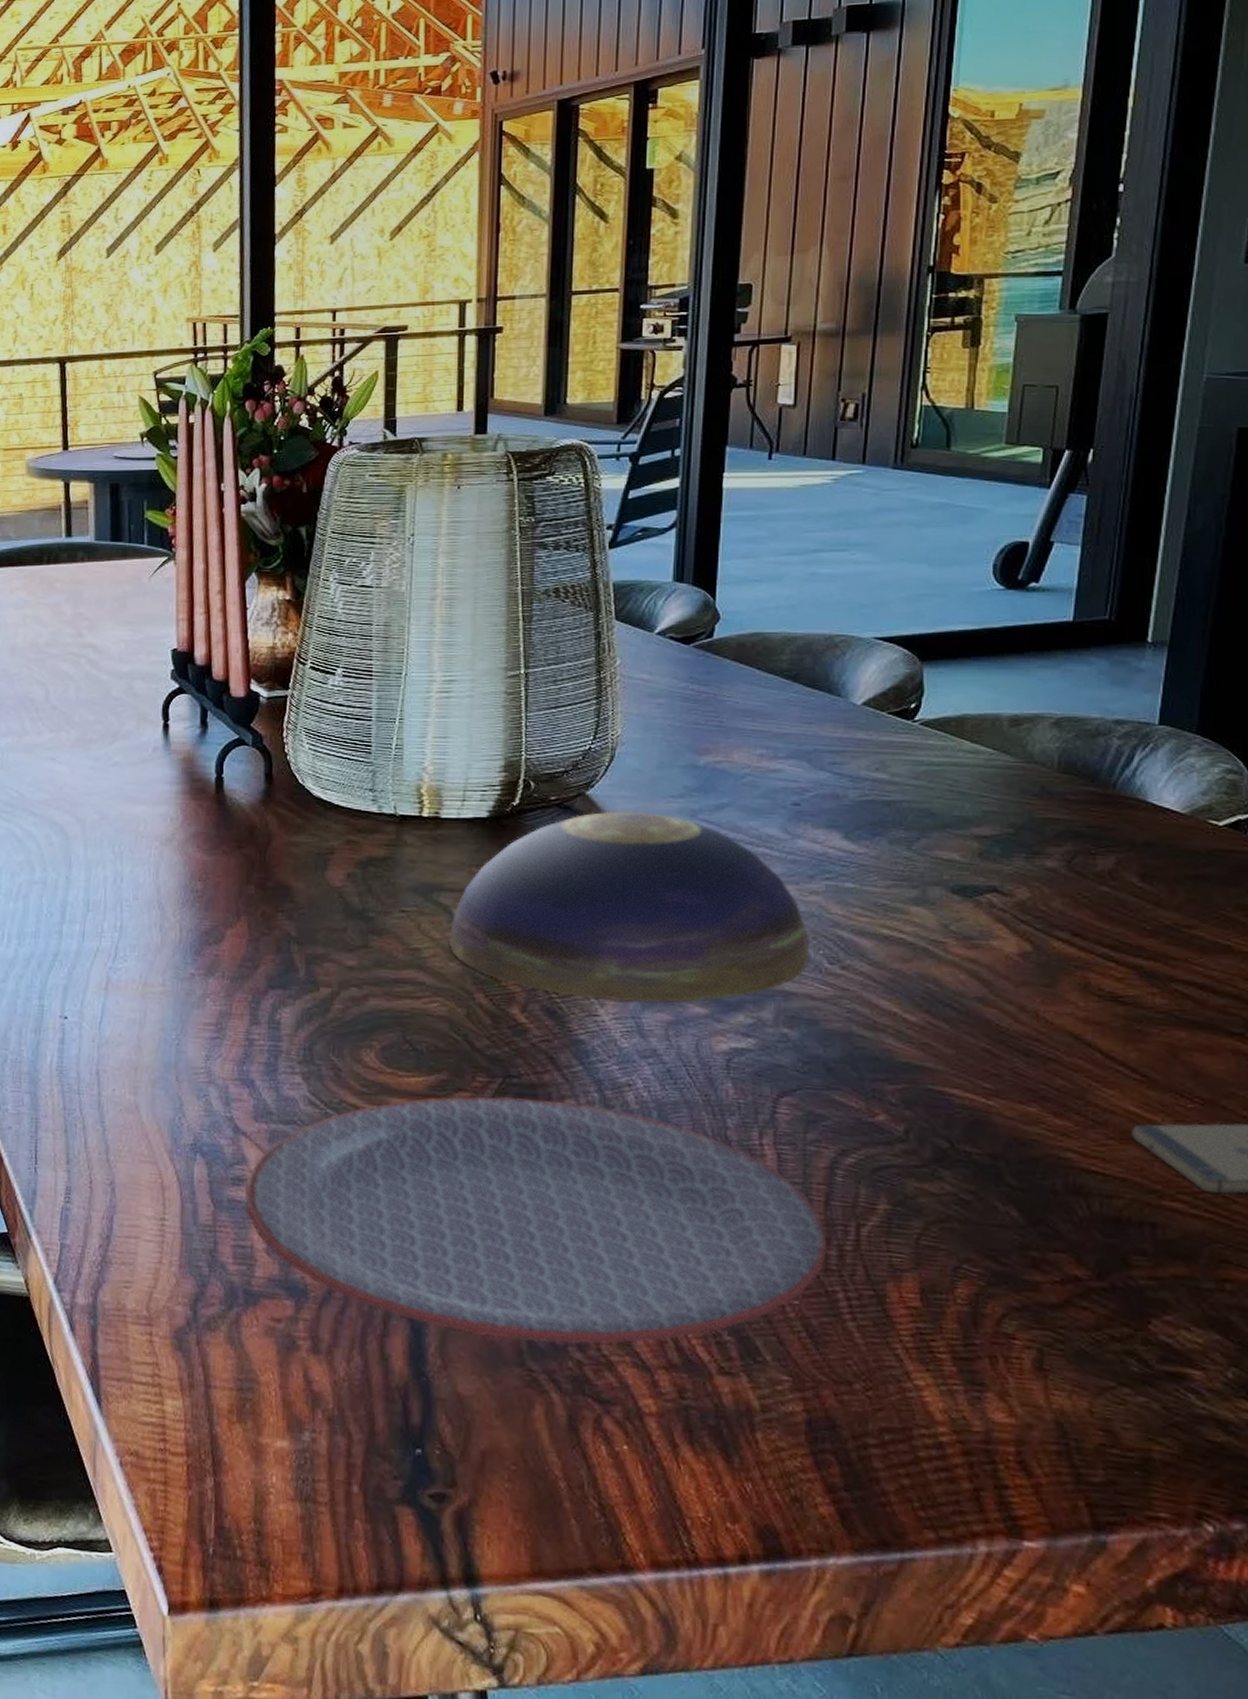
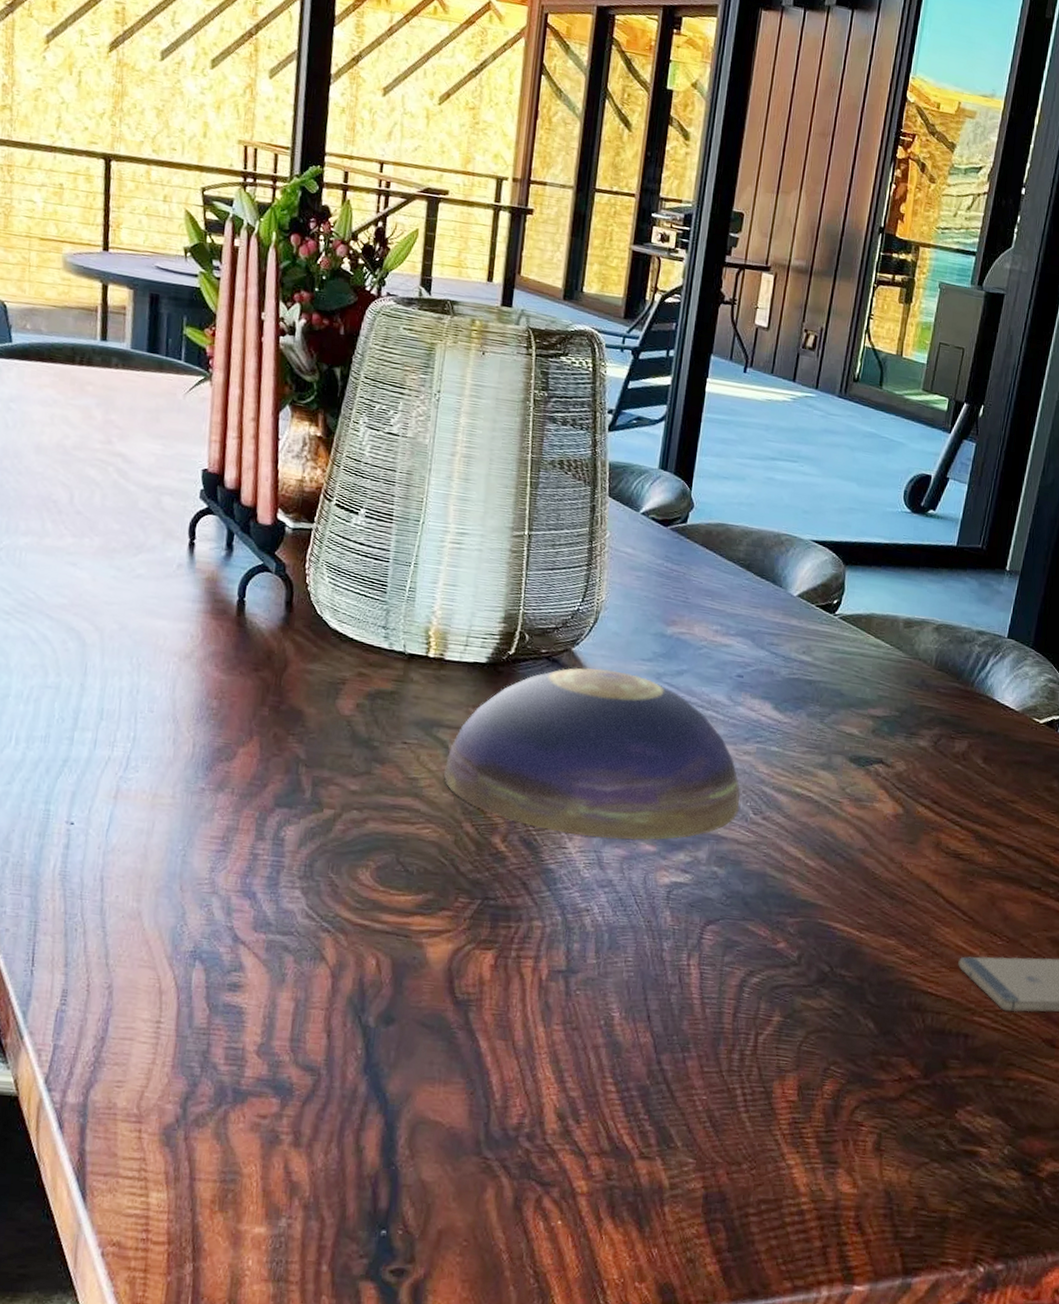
plate: present [244,1096,827,1344] -> none [239,915,732,1135]

